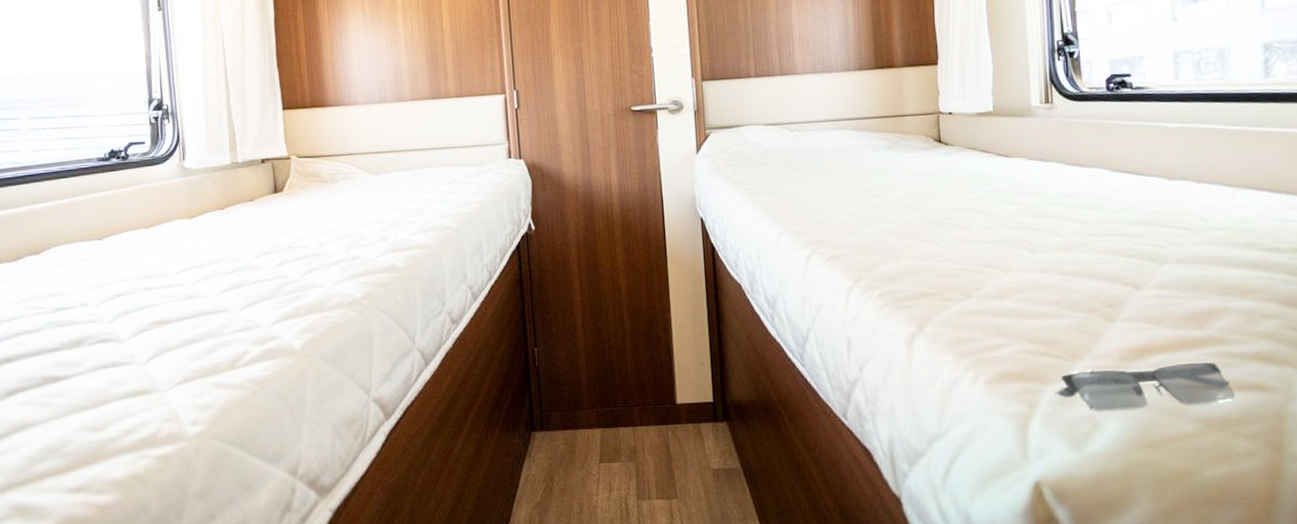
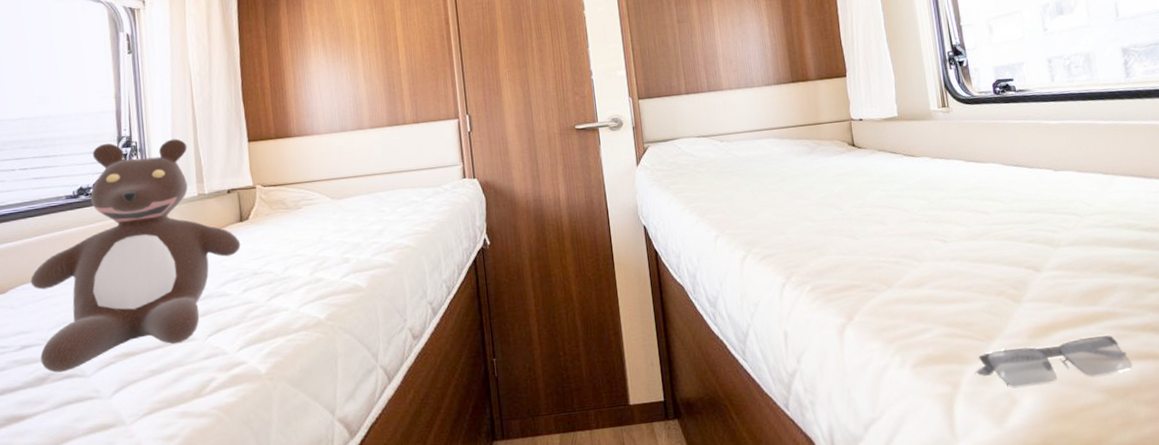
stuffed animal: none [64,103,275,336] -> present [30,138,241,373]

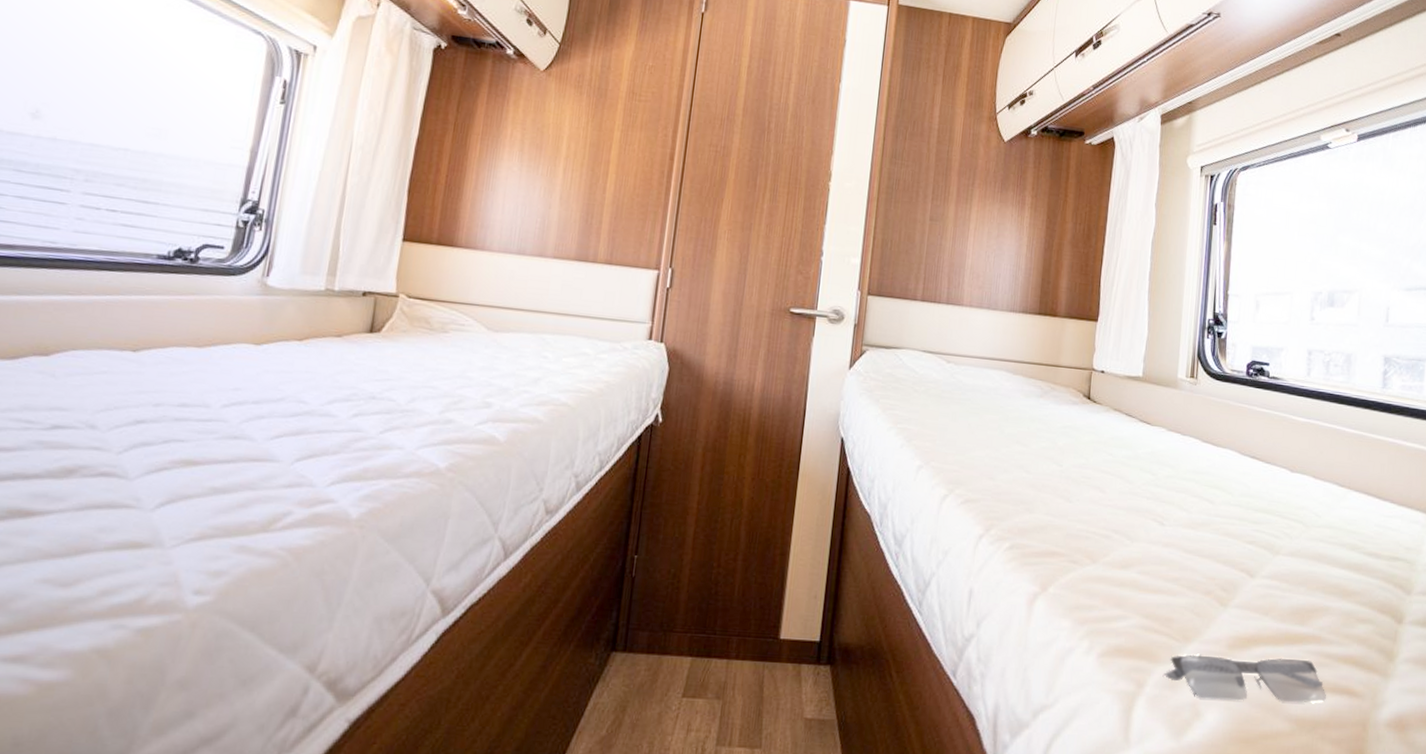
stuffed animal: present [30,138,241,373] -> none [73,202,364,468]

